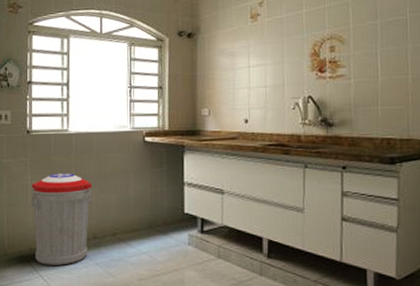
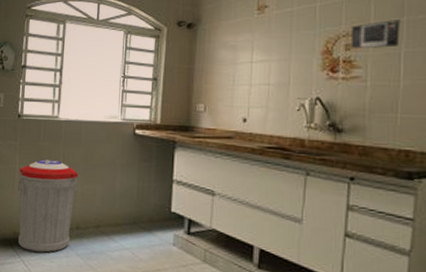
calendar: none [333,22,376,51] -> present [350,20,401,49]

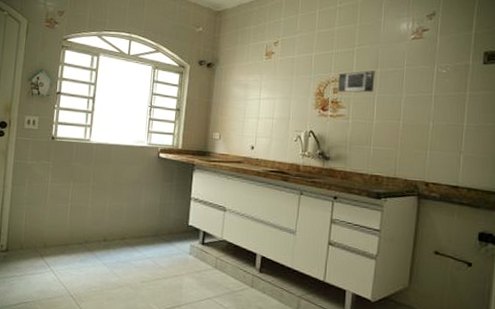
trash can: present [17,159,79,253] -> none [48,178,108,263]

